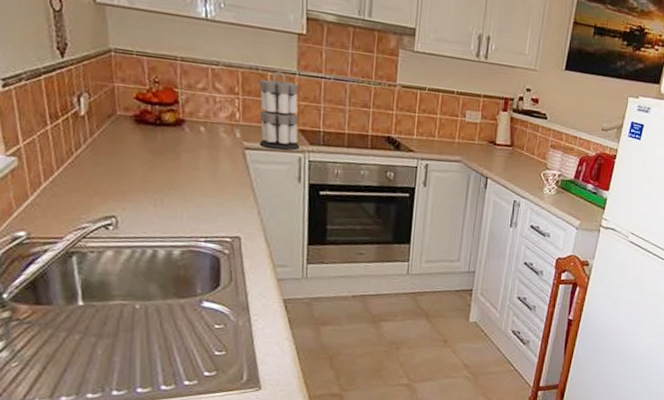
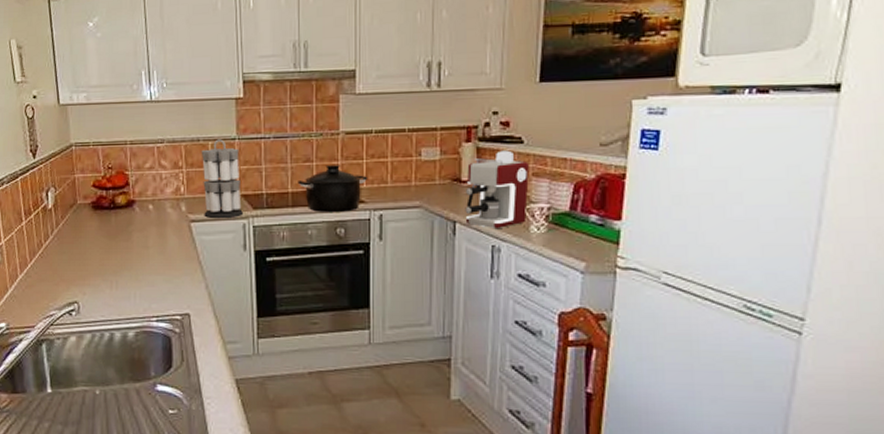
saucepan: none [354,112,419,158] -> present [297,164,368,212]
coffee maker: none [495,122,549,187] -> present [465,150,529,228]

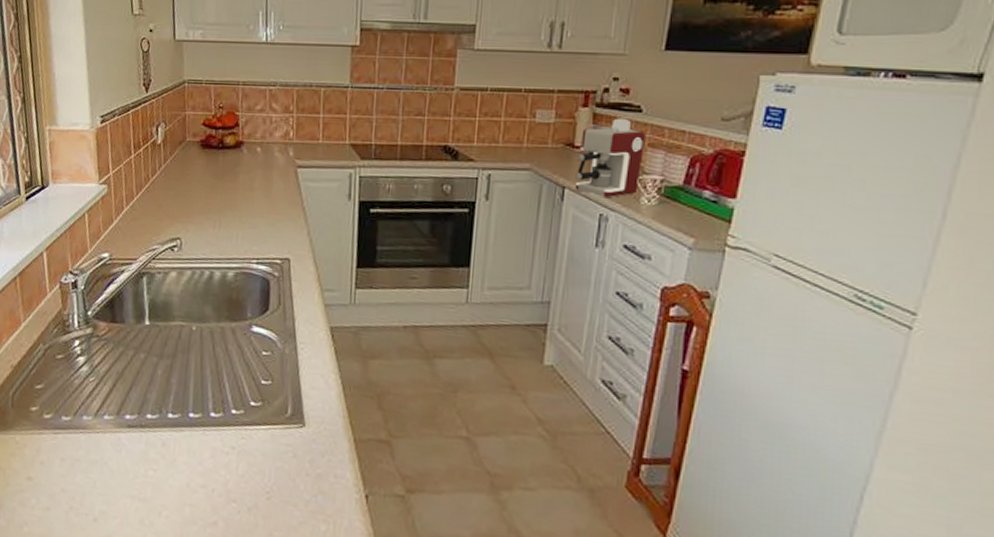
spice rack: present [201,139,243,219] -> none [311,86,352,167]
saucepan: present [297,164,368,212] -> none [407,119,480,169]

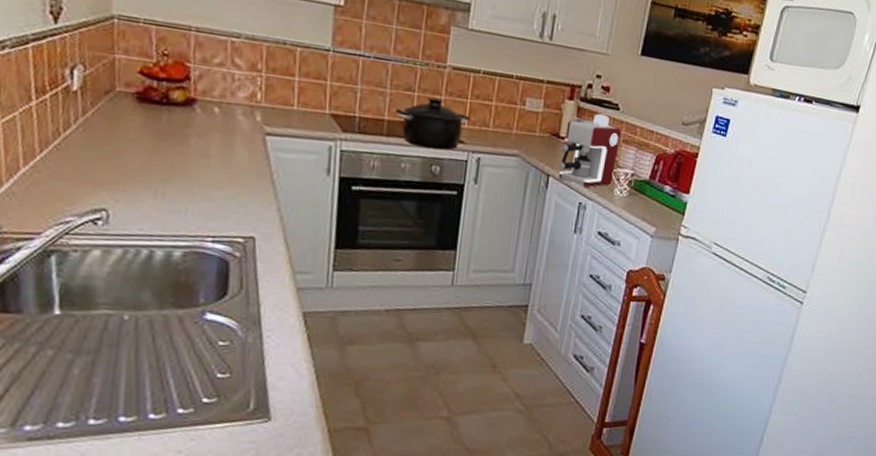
saucepan: none [407,119,480,169] -> present [395,97,471,150]

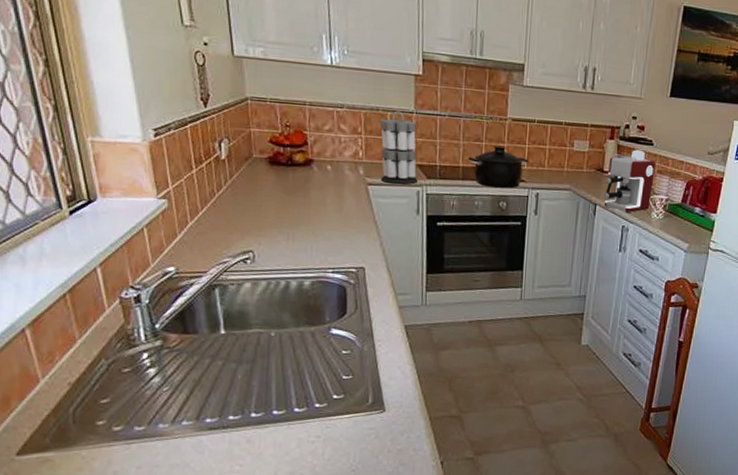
spice rack: none [283,46,333,138] -> present [380,111,418,185]

